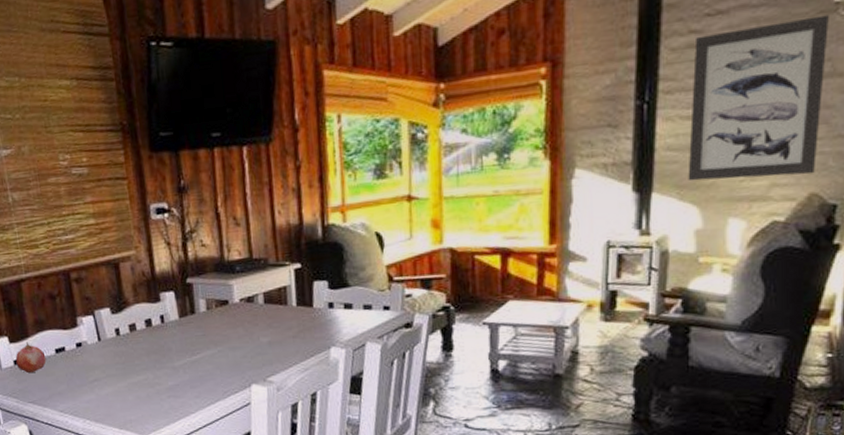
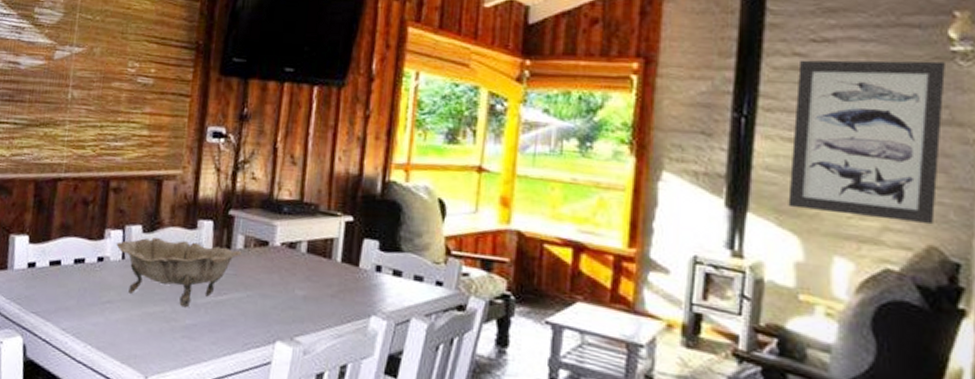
fruit: present [15,341,47,374] -> none [29,245,63,281]
decorative bowl: none [90,313,206,372] -> present [116,238,242,308]

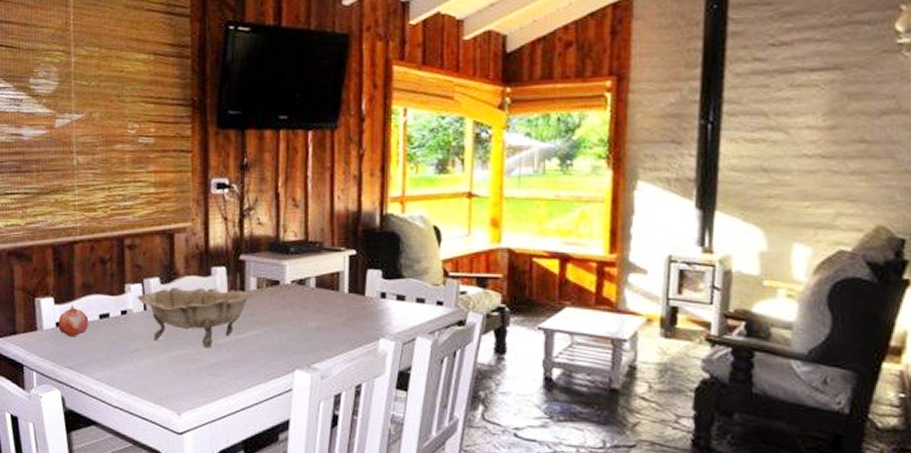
fruit: none [29,245,63,281] -> present [58,304,89,337]
wall art: present [788,60,945,225] -> none [752,54,892,207]

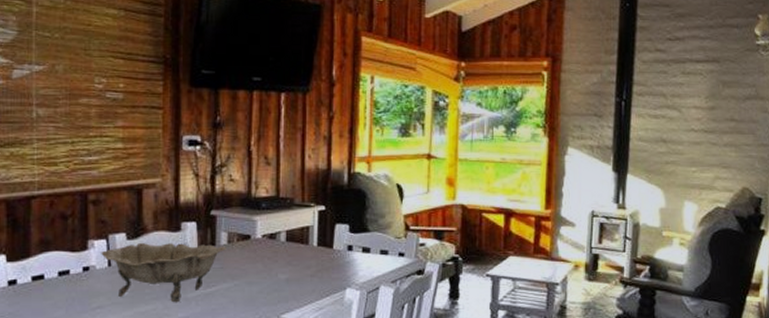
fruit: present [58,304,89,337] -> none [10,261,46,296]

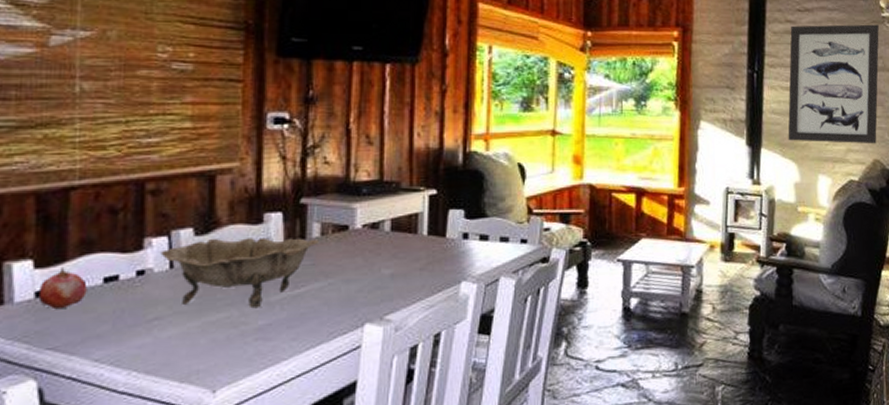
fruit: none [10,261,46,296] -> present [38,267,87,310]
wall art: none [654,52,753,172] -> present [788,24,879,144]

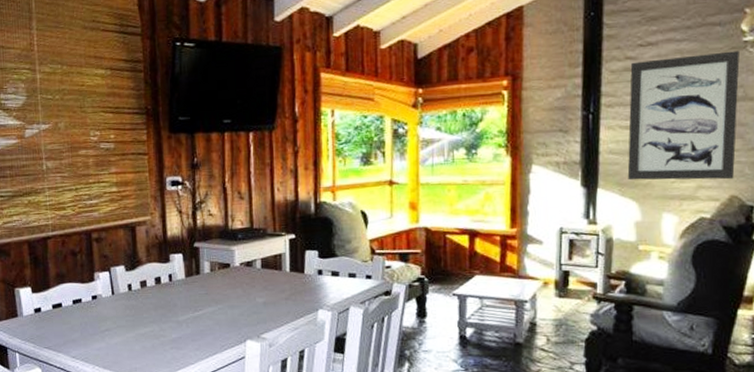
fruit: present [38,267,87,310] -> none [36,292,64,322]
decorative bowl: present [160,237,319,309] -> none [105,273,209,325]

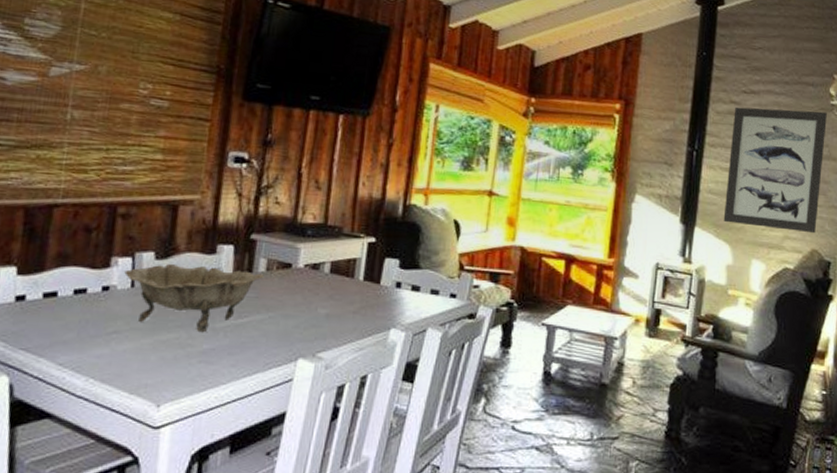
decorative bowl: none [105,273,209,325] -> present [124,264,264,333]

